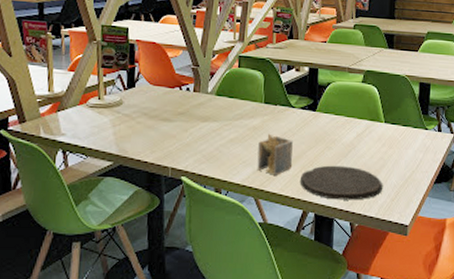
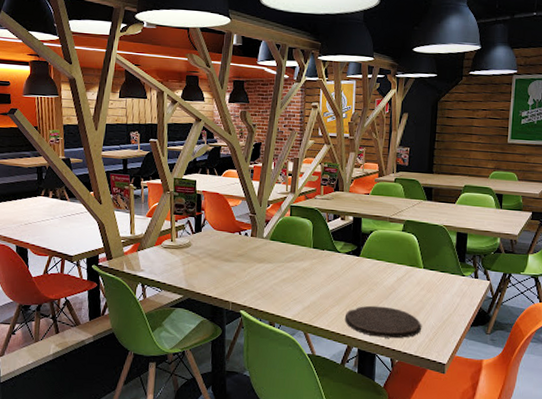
napkin holder: present [257,133,293,175] -> none [306,275,339,313]

